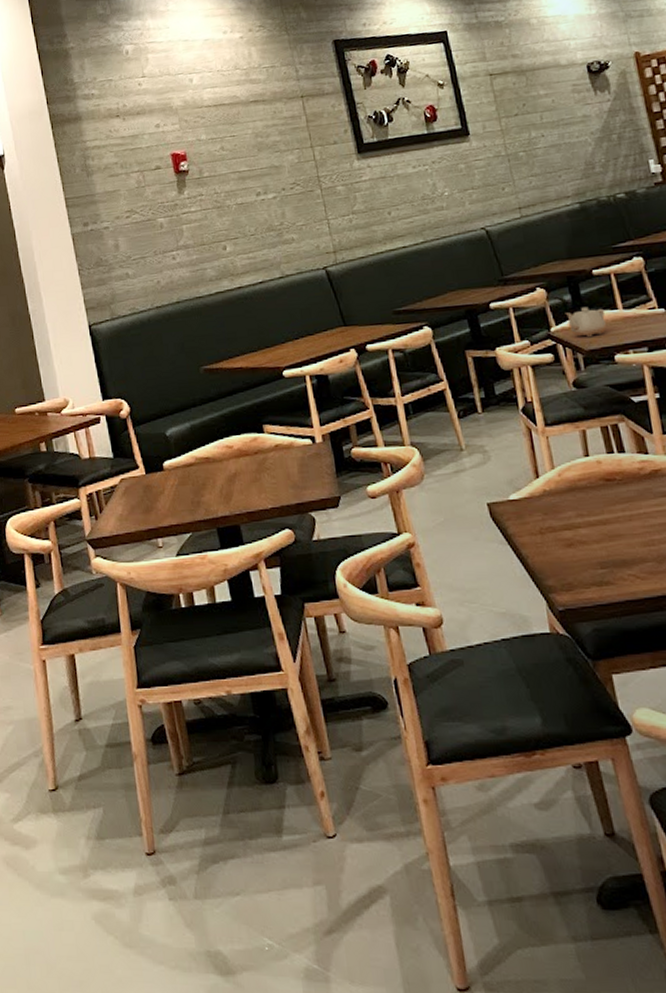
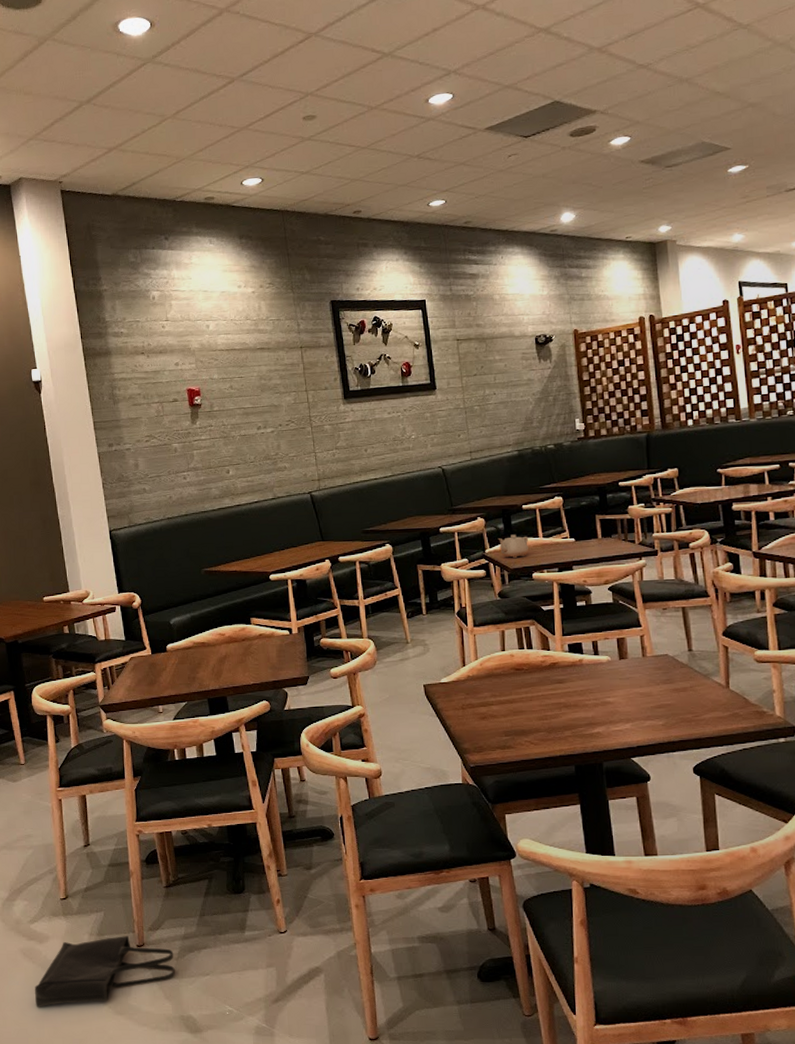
tote bag: none [21,840,198,936] -> present [34,936,176,1007]

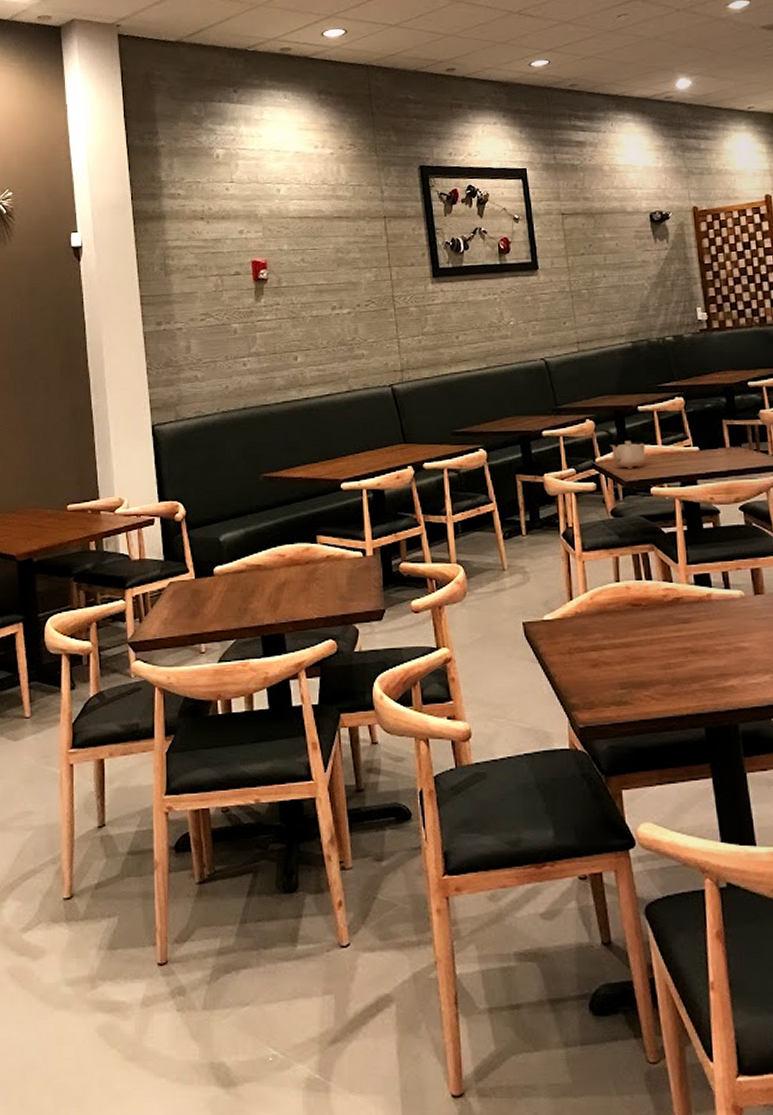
tote bag: present [34,936,176,1007] -> none [21,950,207,1051]

